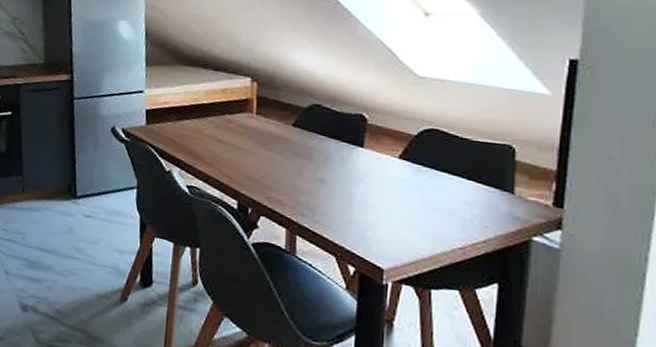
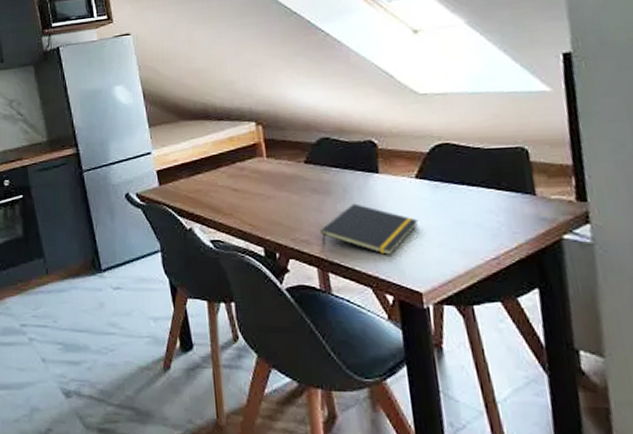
notepad: none [295,172,394,229] -> present [321,203,419,256]

